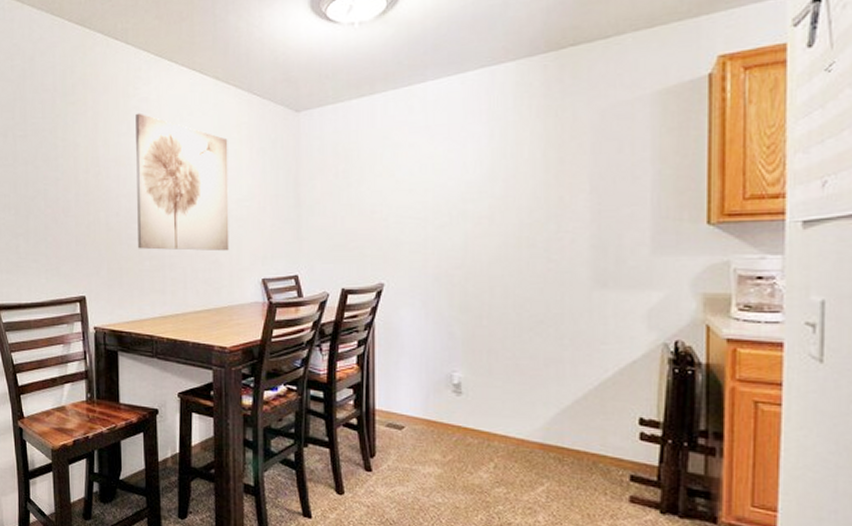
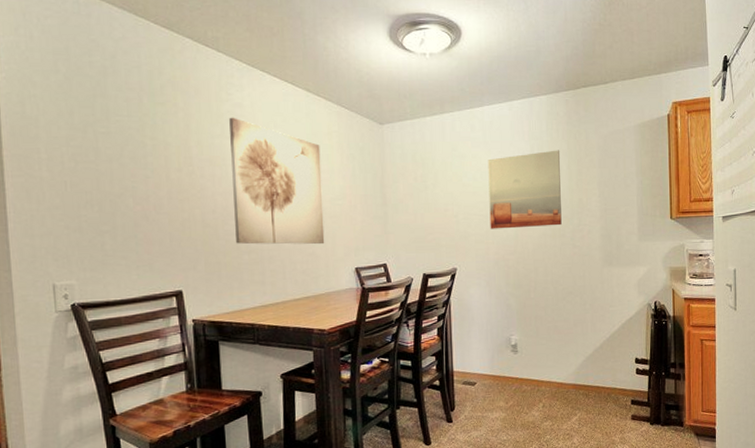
wall art: none [429,132,533,236] -> present [487,150,562,229]

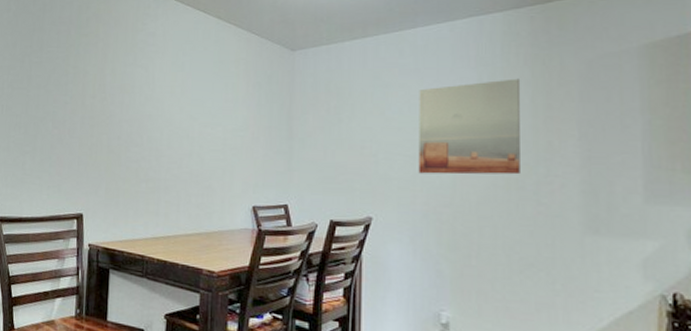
wall art: present [229,117,325,245] -> none [136,46,226,178]

